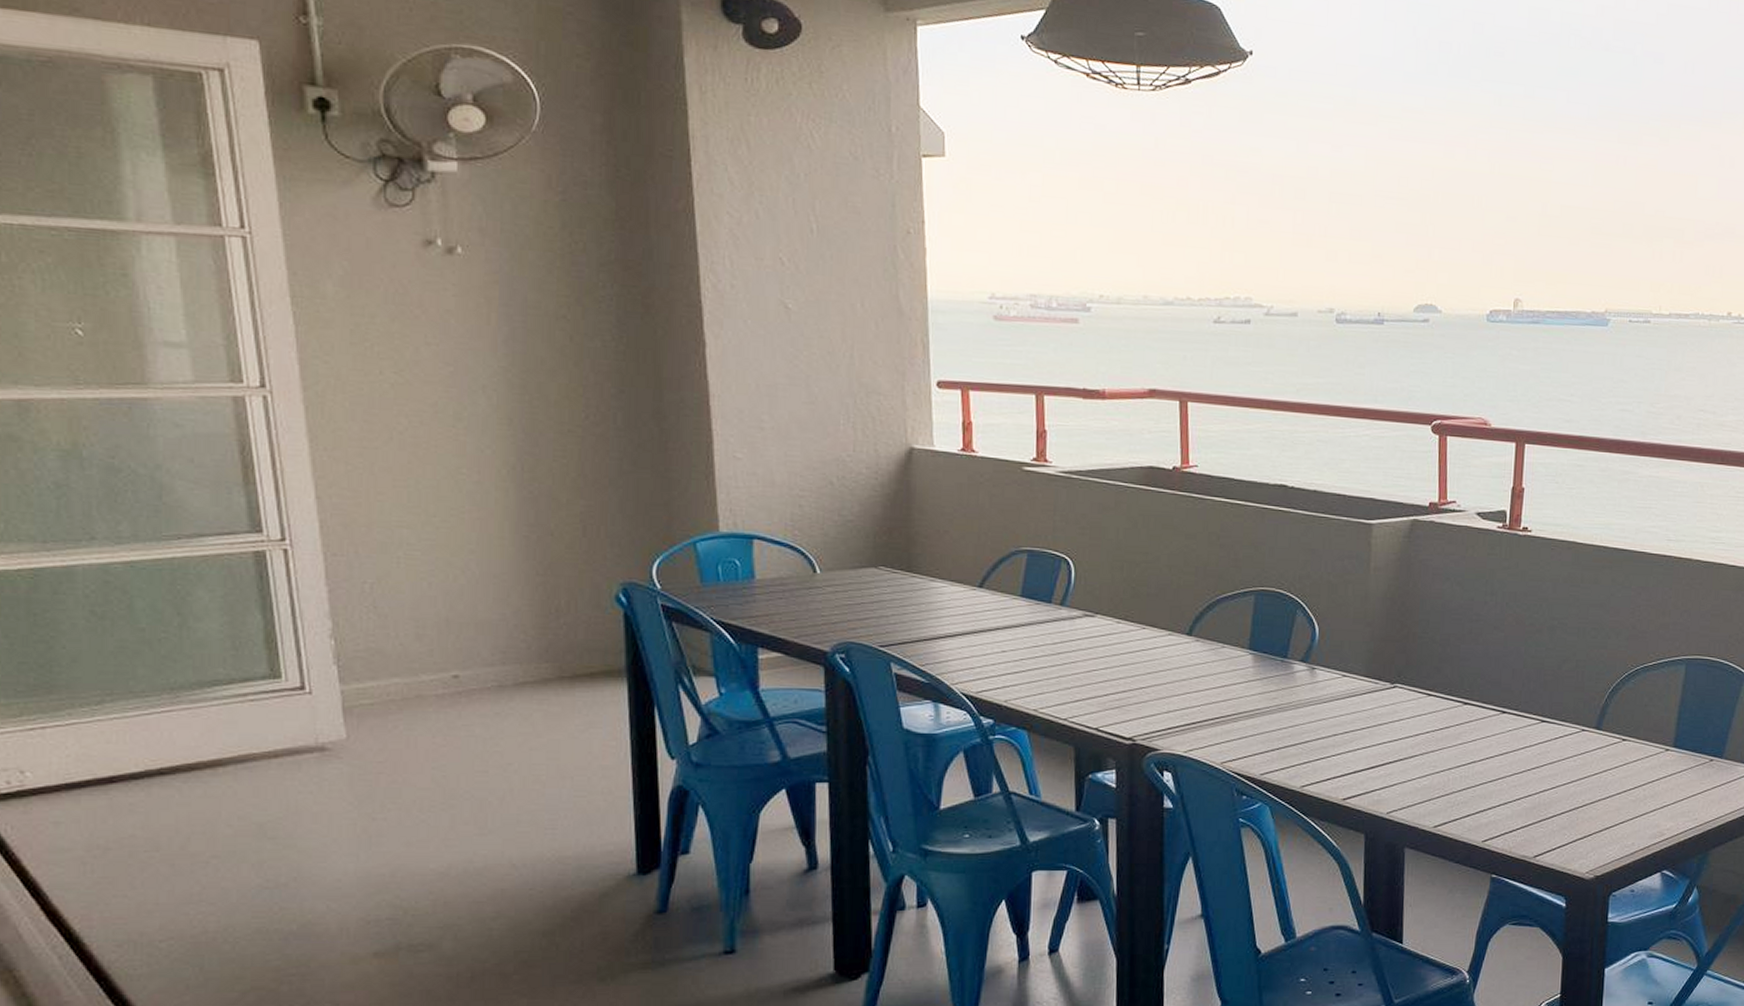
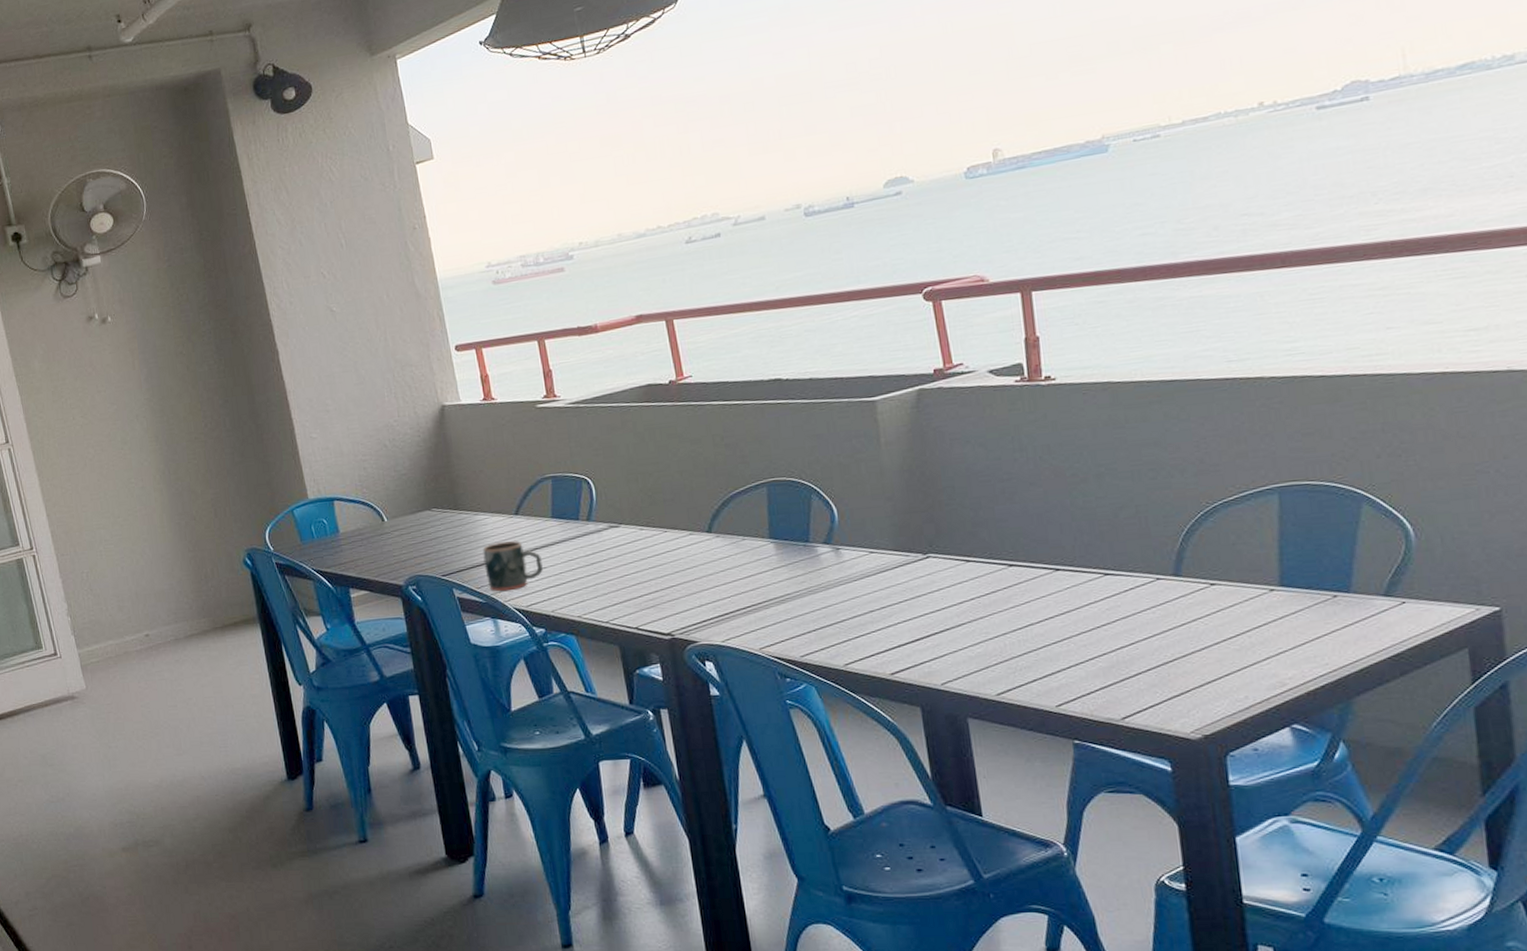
mug: none [933,616,1002,672] -> present [482,541,543,591]

